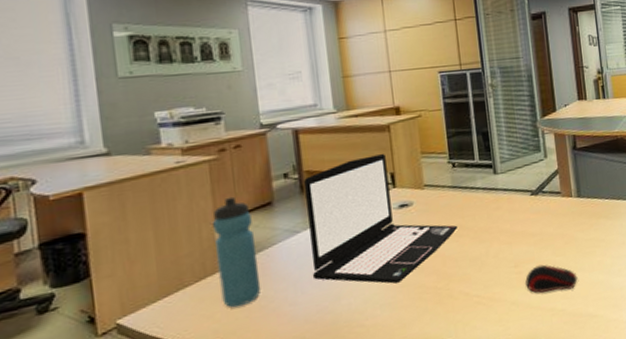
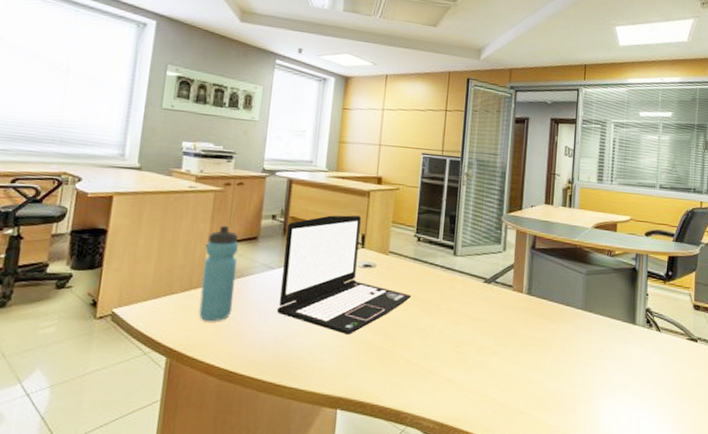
computer mouse: present [525,264,578,293] -> none [463,350,514,381]

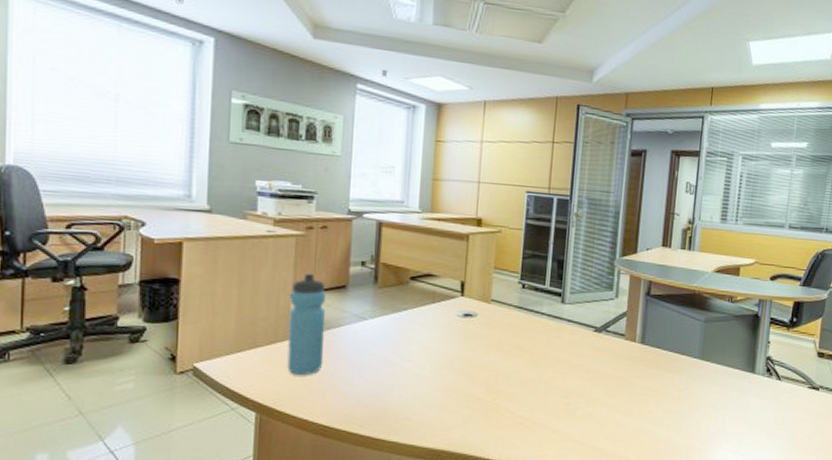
laptop: present [276,215,412,335] -> none [371,260,517,387]

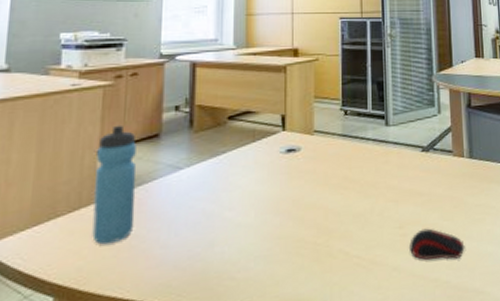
computer mouse: none [571,401,625,432] -> present [410,228,465,260]

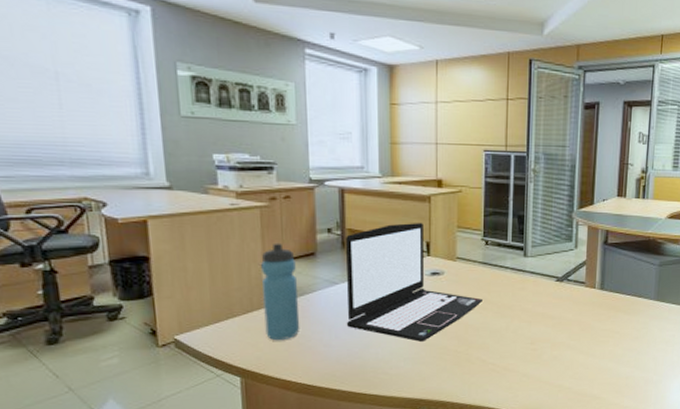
laptop: none [188,95,345,234] -> present [346,223,484,342]
computer mouse: present [410,228,465,260] -> none [539,345,588,371]

